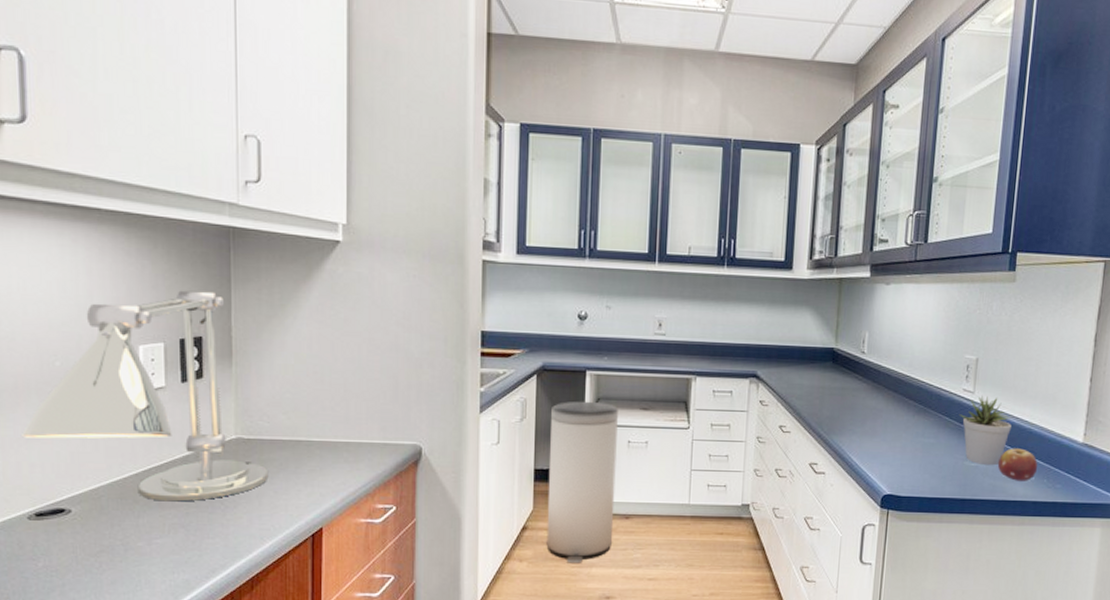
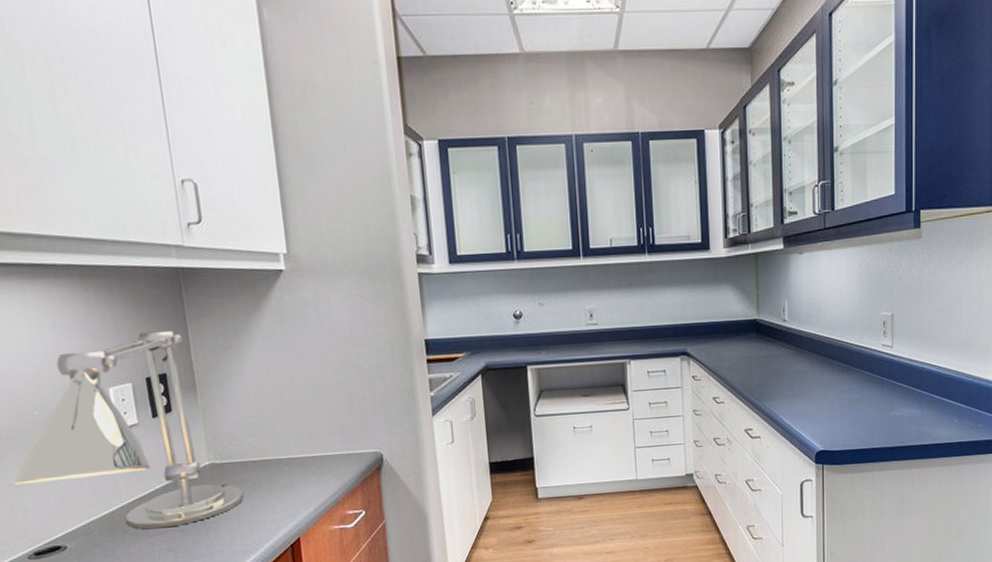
pedal bin: present [546,401,618,565] -> none [499,393,570,547]
potted plant: present [959,395,1011,466] -> none [880,348,931,414]
fruit: present [997,448,1038,482] -> none [921,394,960,426]

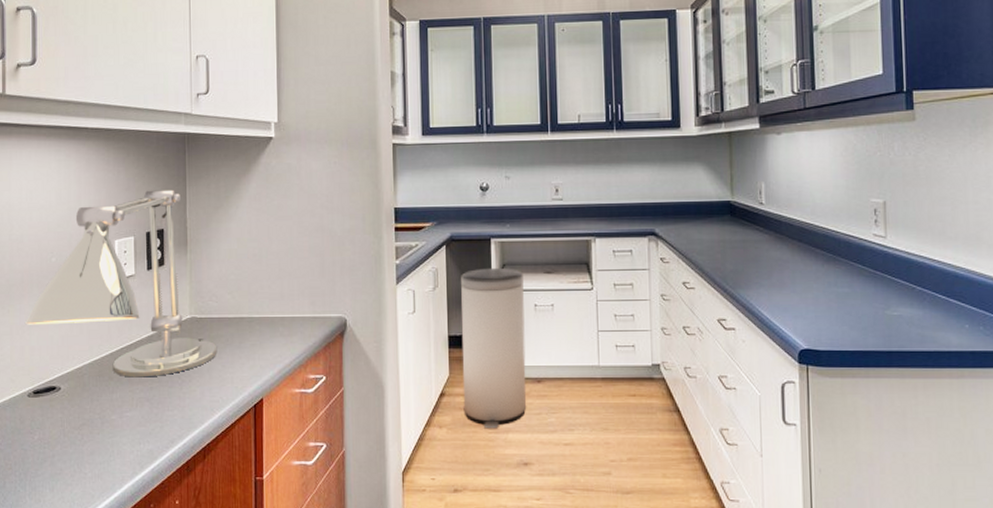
pedal bin: none [499,393,570,547] -> present [461,267,527,430]

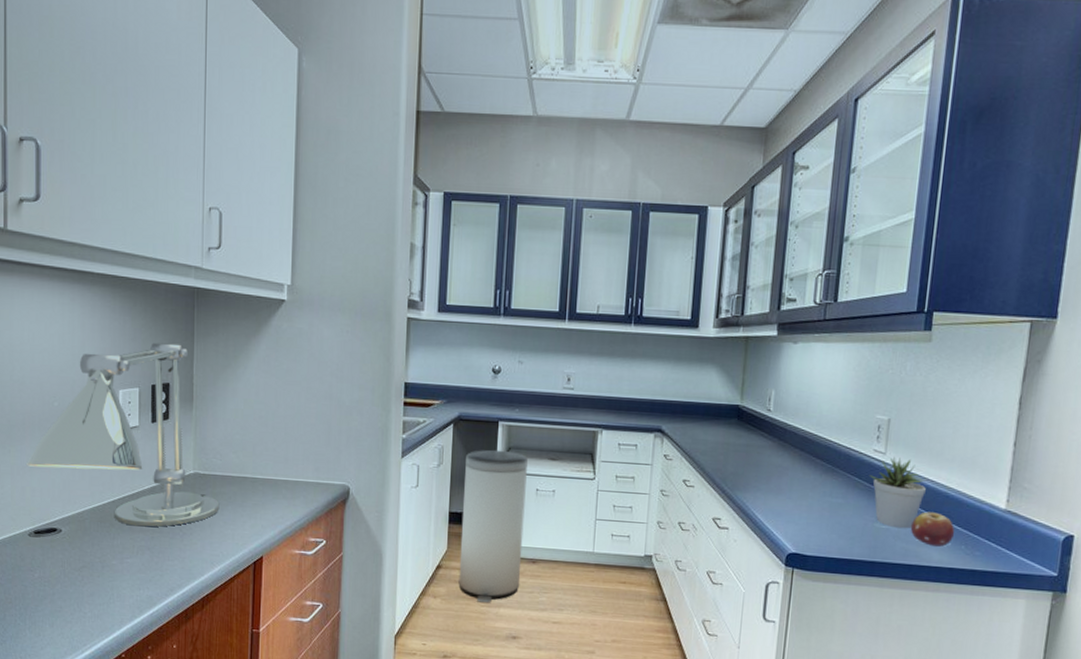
potted plant: none [872,239,933,314] -> present [869,456,926,529]
fruit: none [923,294,971,331] -> present [910,511,955,548]

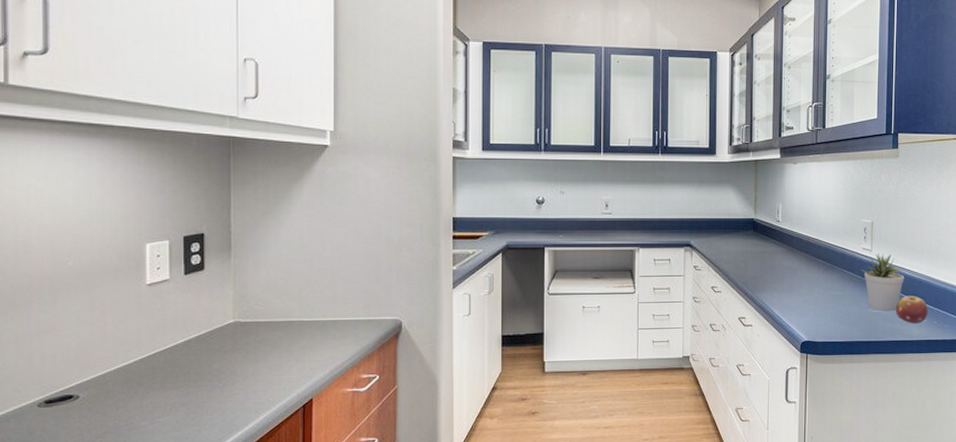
desk lamp: present [25,342,220,527] -> none [33,193,264,383]
pedal bin: present [458,449,528,604] -> none [514,273,573,419]

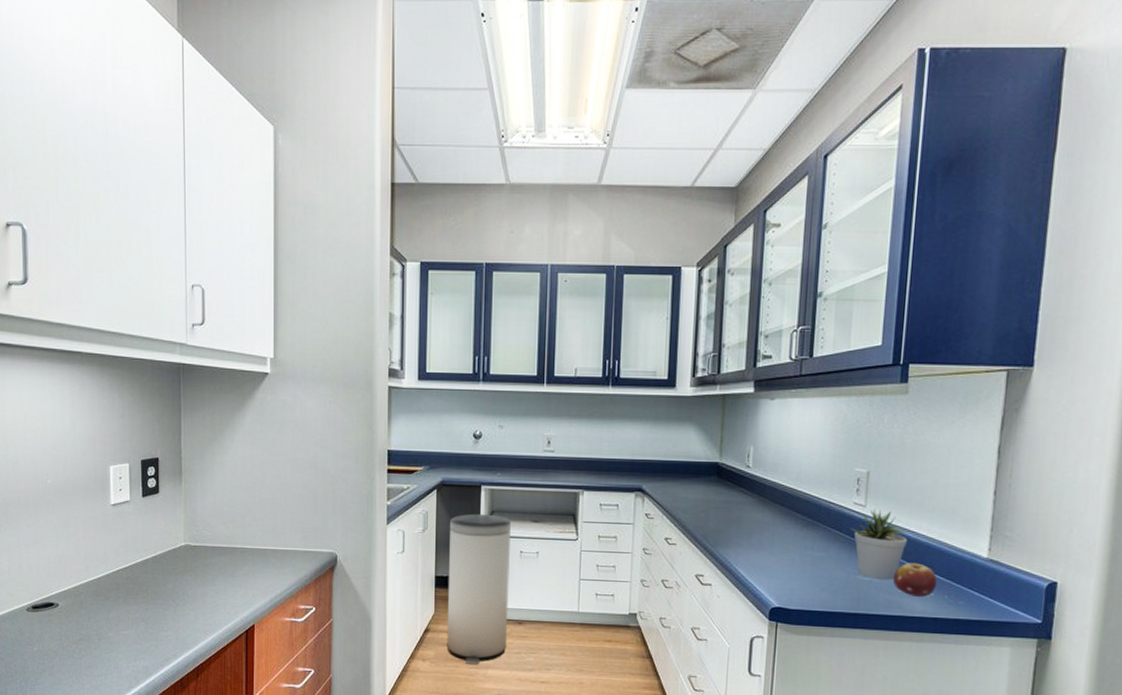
pedal bin: none [514,273,573,419] -> present [446,513,511,666]

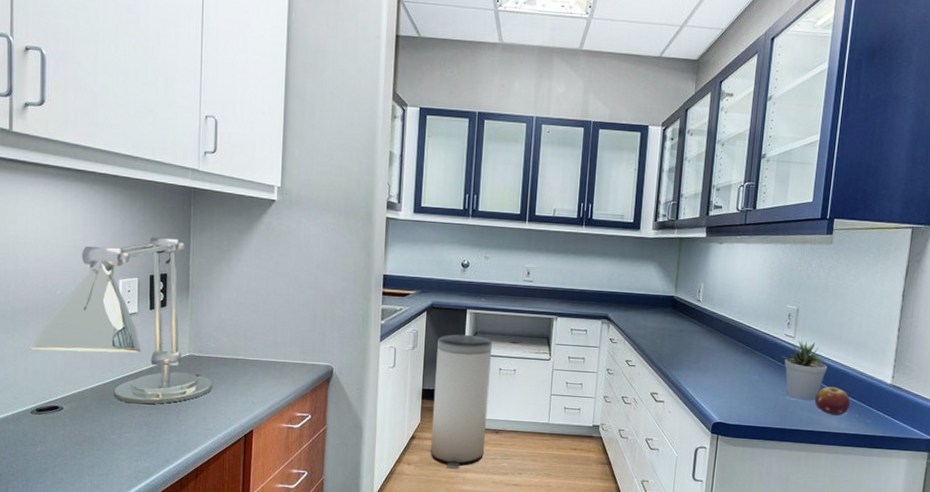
desk lamp: none [22,418,211,599] -> present [28,237,213,405]

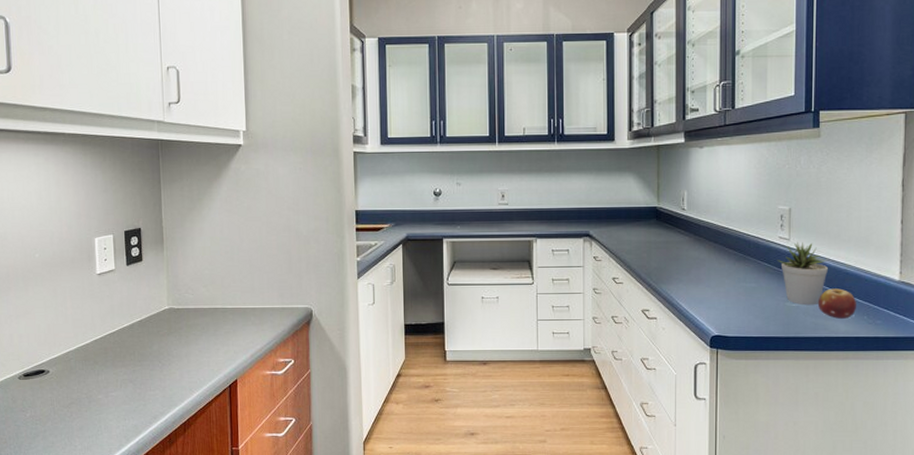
desk lamp: present [28,237,213,405] -> none [12,192,194,362]
pedal bin: present [430,334,492,470] -> none [416,264,474,406]

